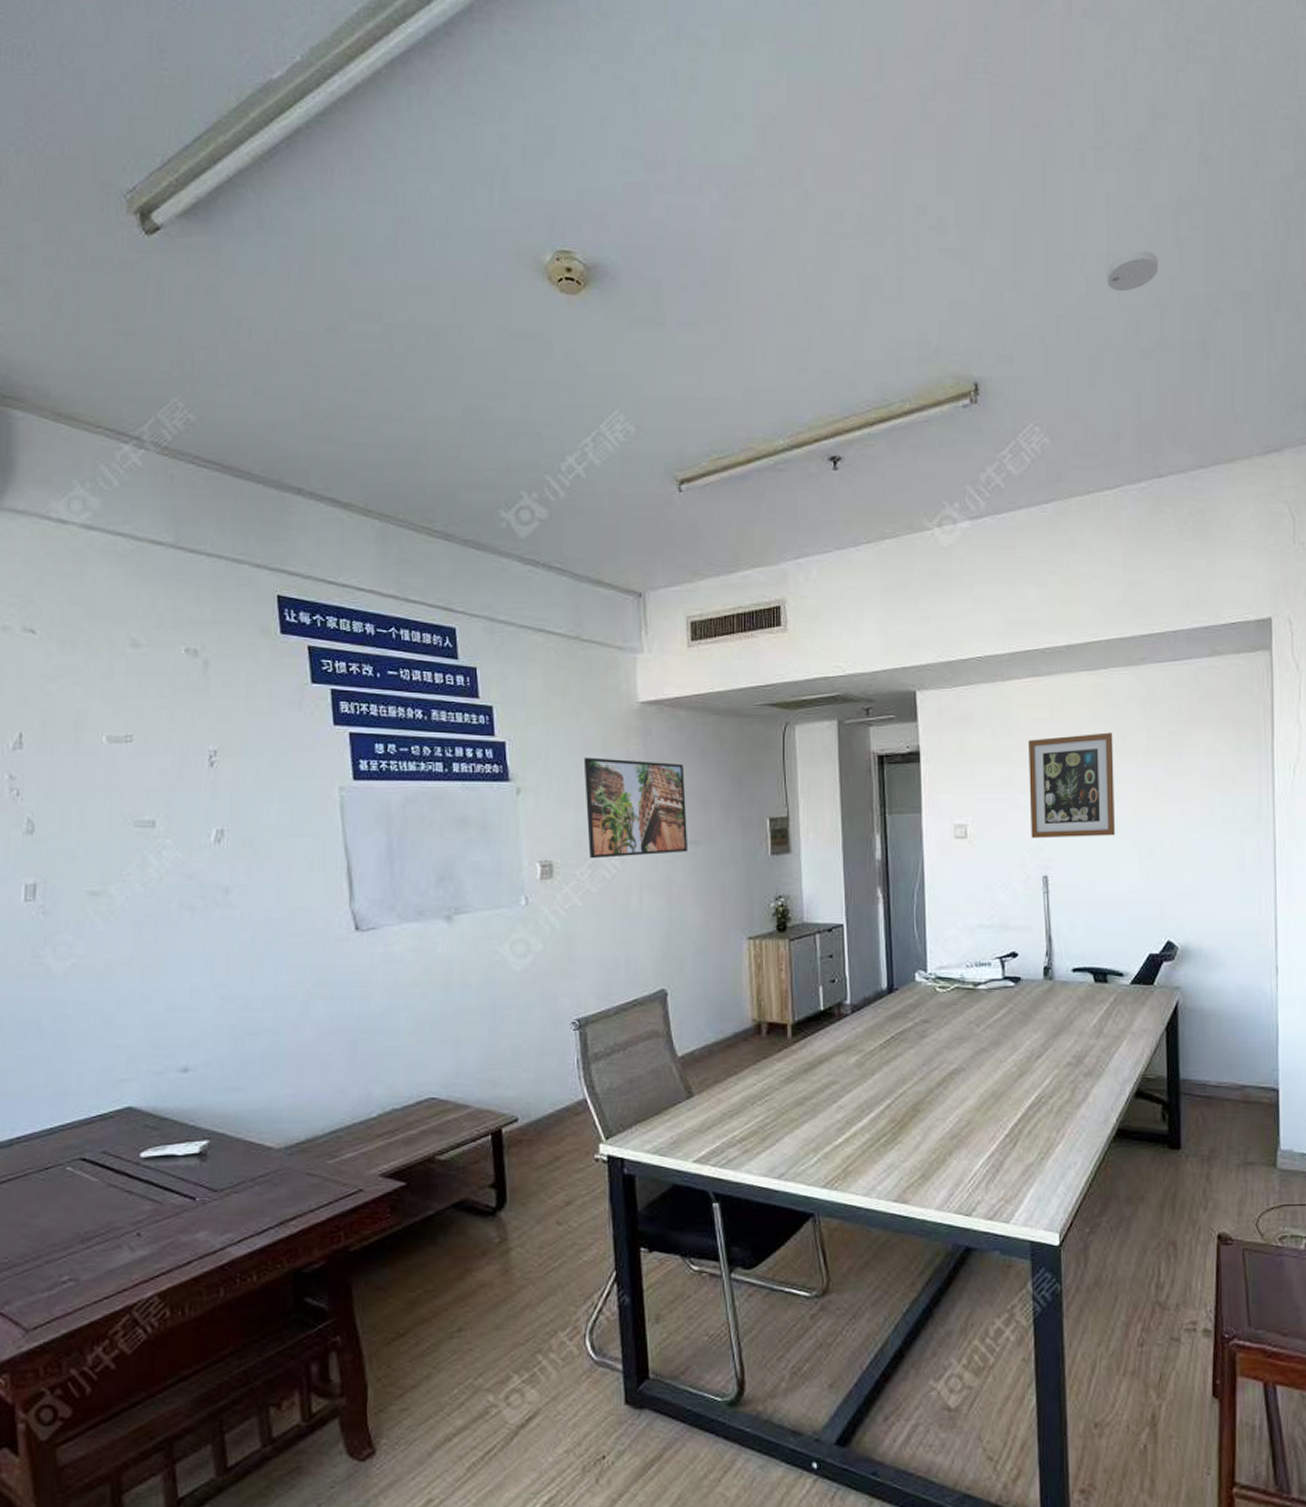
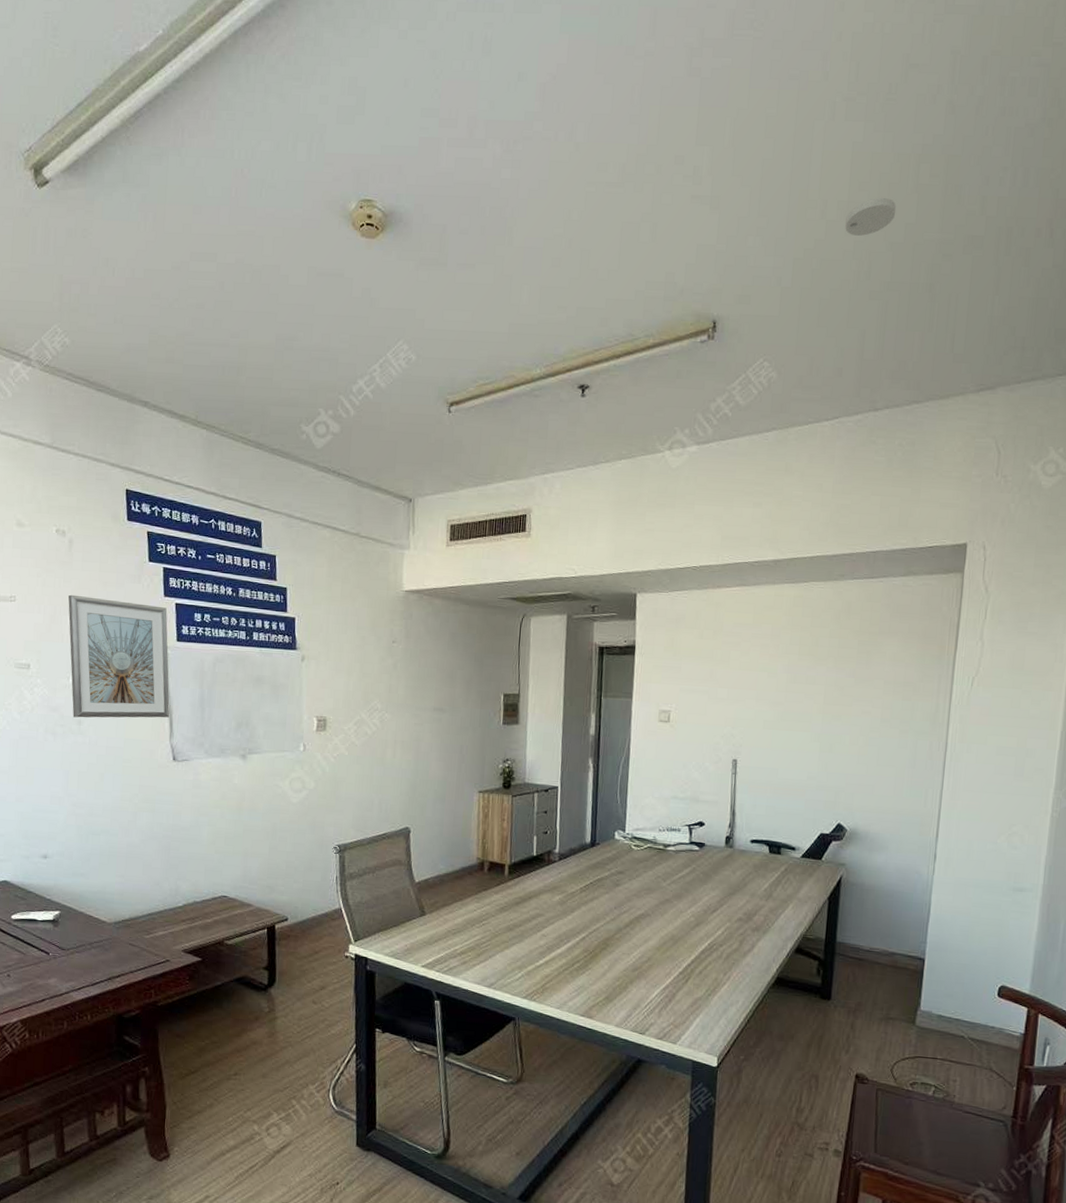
picture frame: none [205,729,349,885] -> present [68,594,170,718]
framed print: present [583,757,689,859] -> none [355,634,437,718]
wall art: present [1029,732,1115,838] -> none [726,638,808,729]

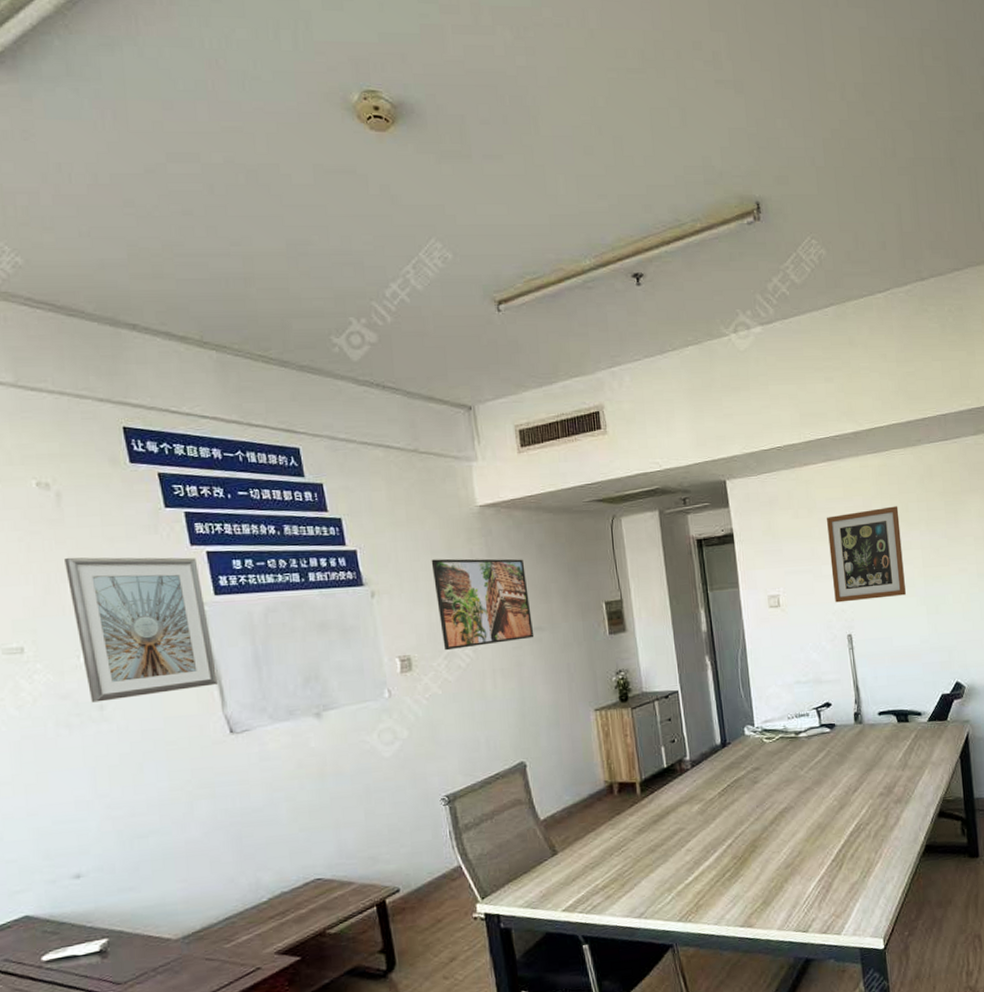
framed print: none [355,634,437,718] -> present [431,558,534,651]
wall art: none [726,638,808,729] -> present [827,506,906,603]
smoke detector: present [845,198,897,236] -> none [864,80,909,115]

